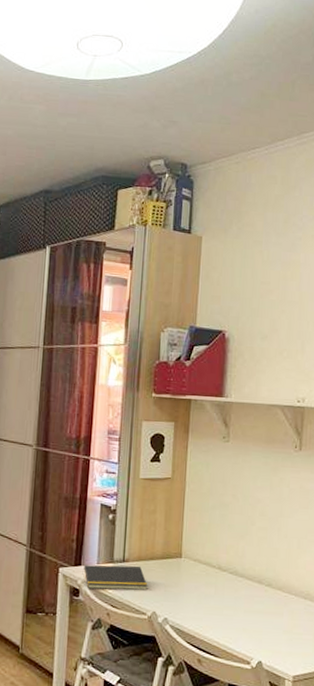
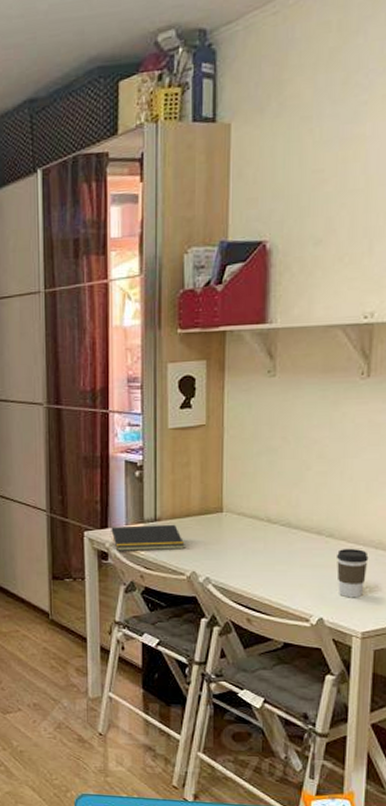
coffee cup: none [273,598,299,644] -> present [337,549,369,598]

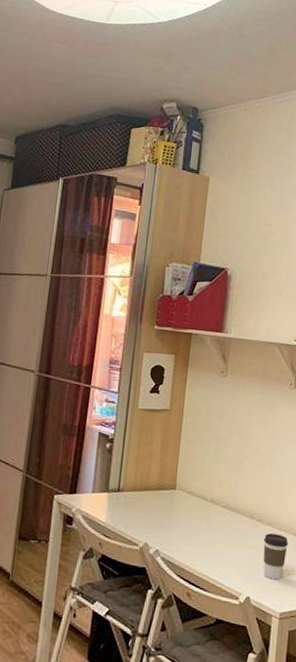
notepad: present [110,524,185,551] -> none [77,493,142,521]

